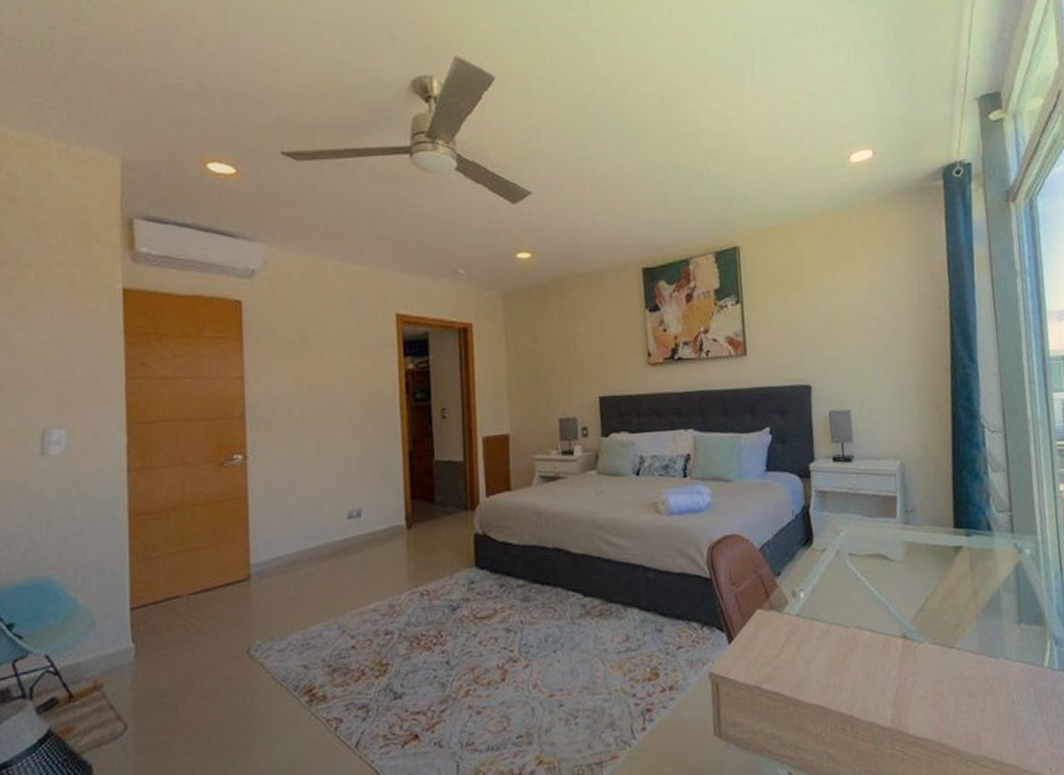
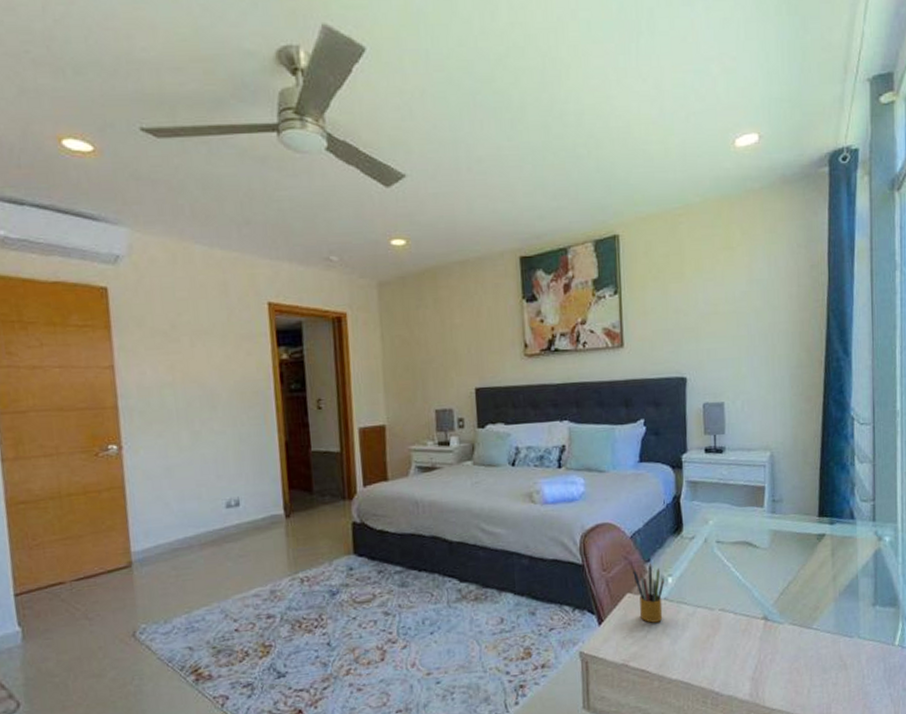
pencil box: none [763,576,797,642] -> present [633,562,665,623]

